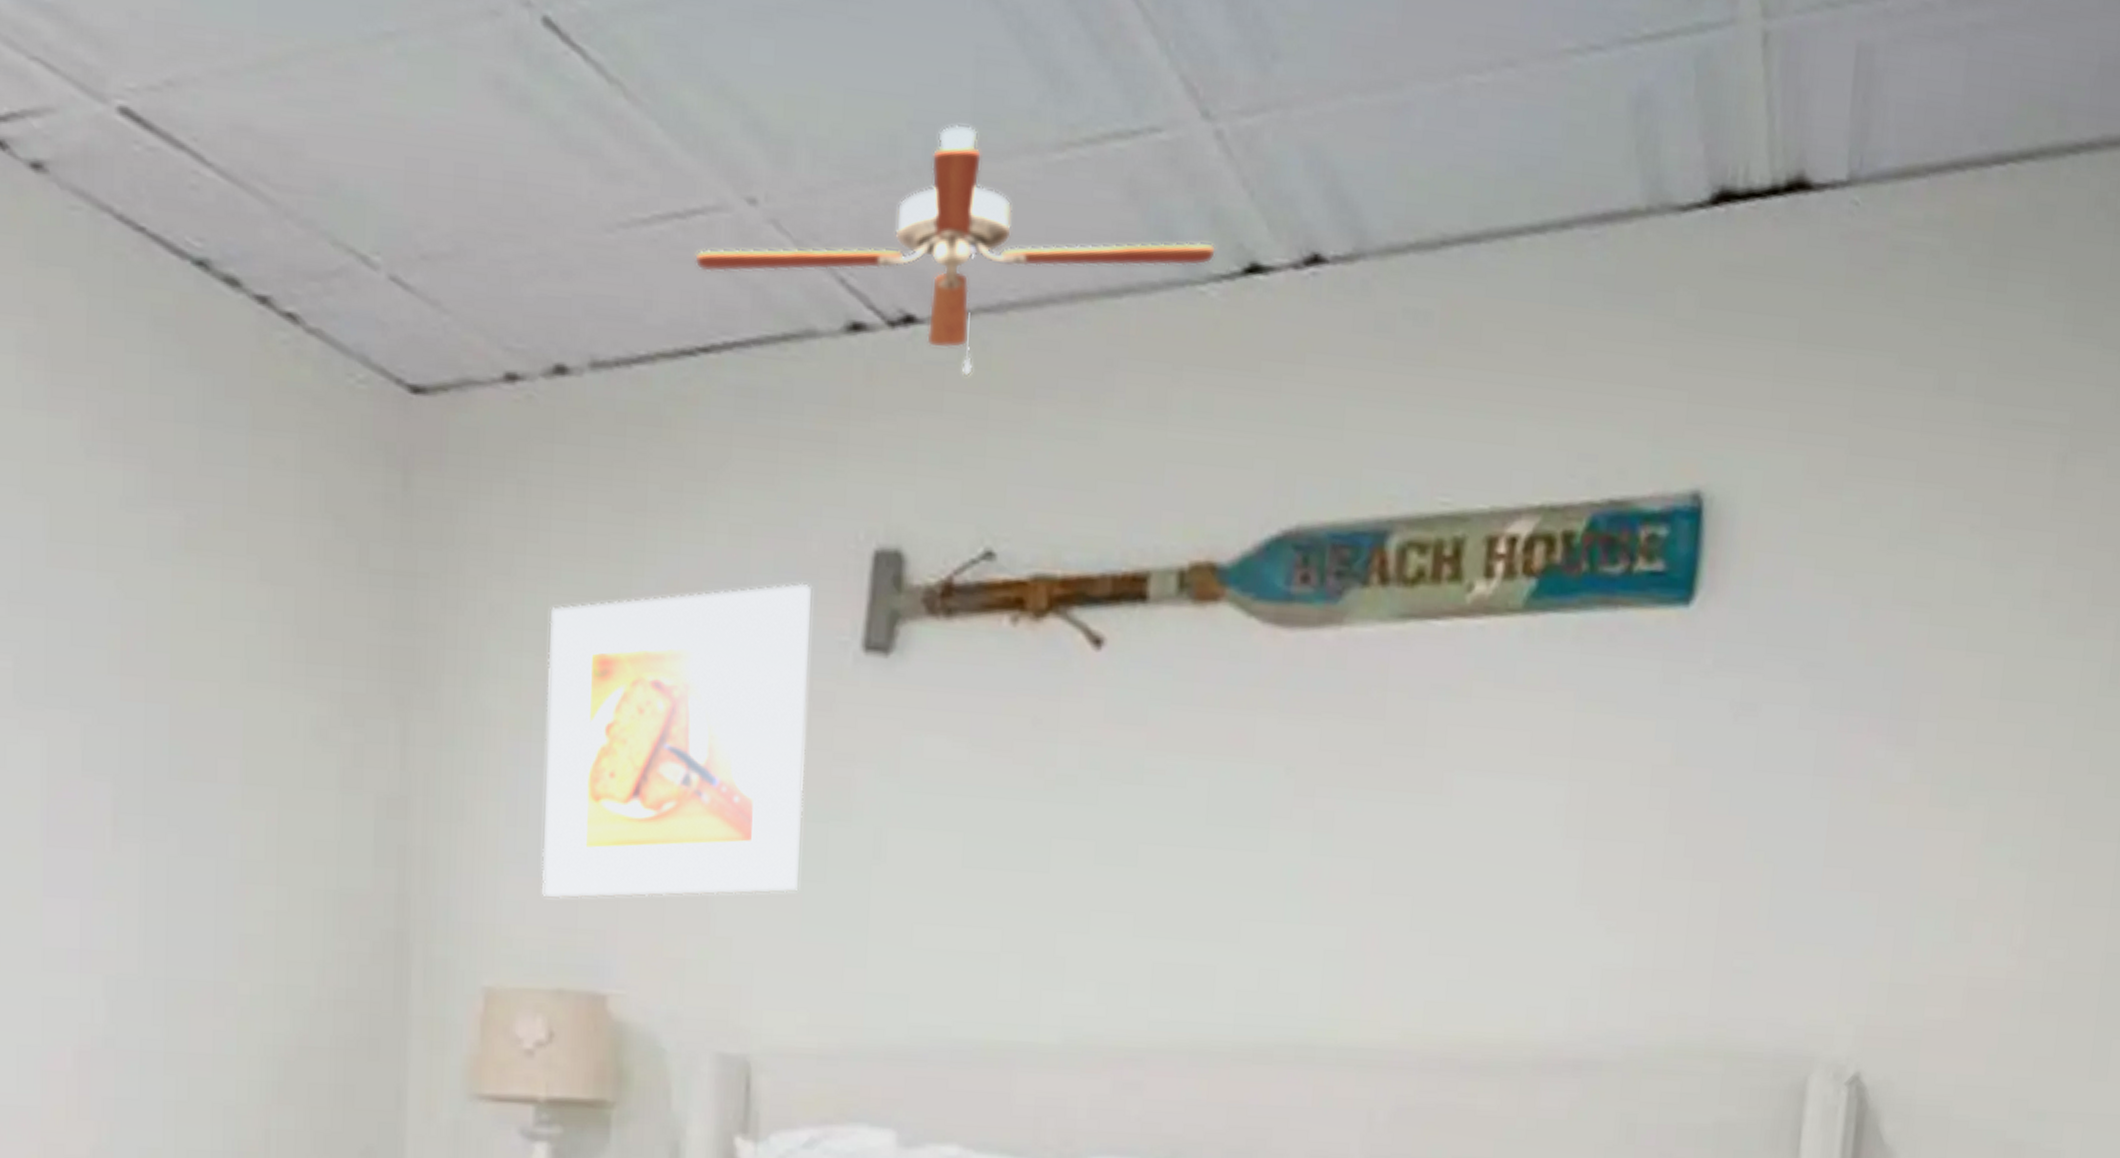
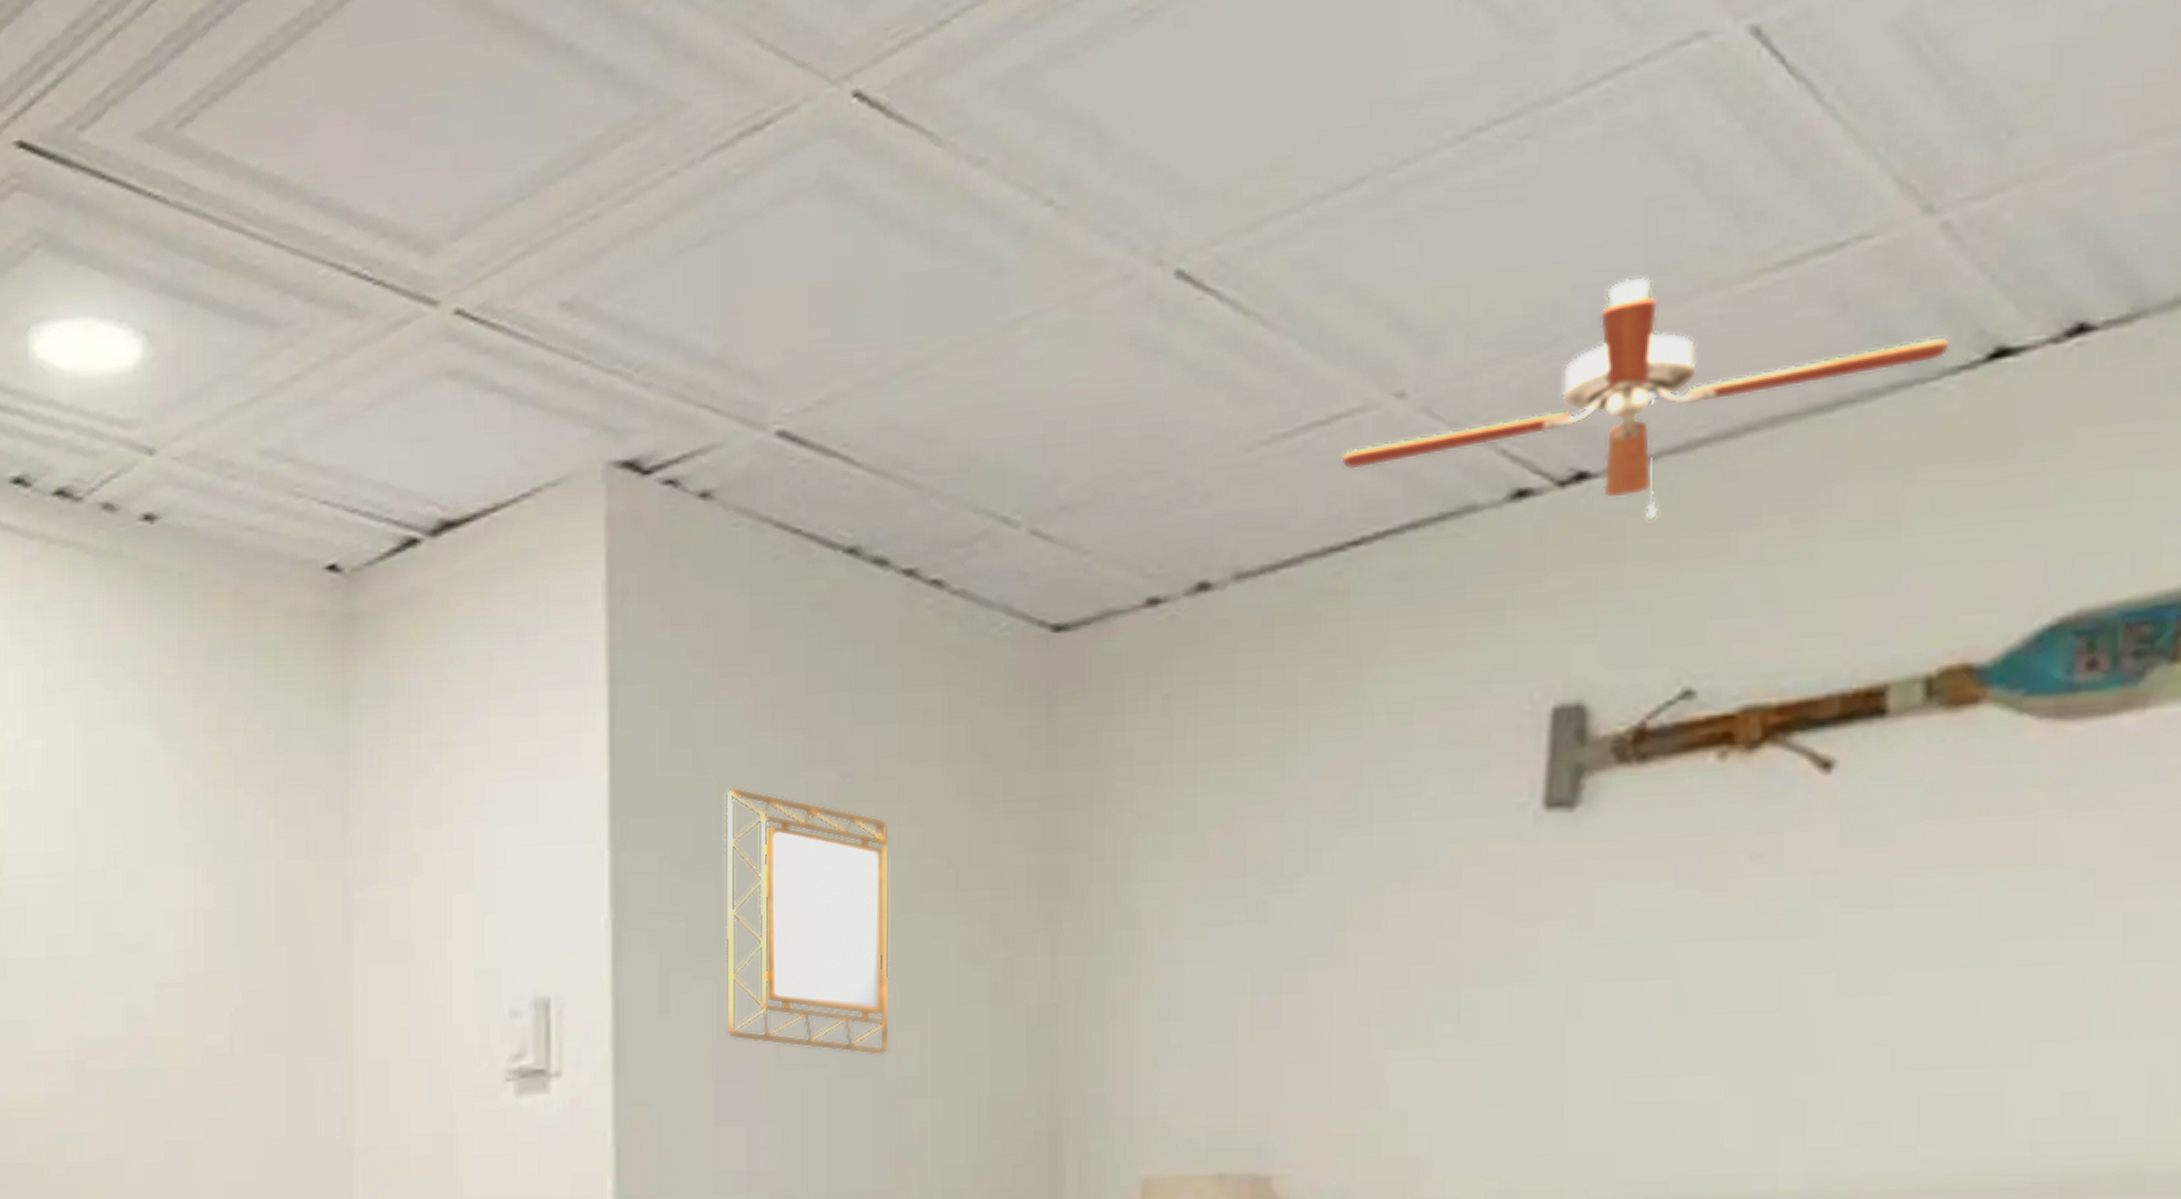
home mirror: none [56,514,237,835] -> present [724,787,891,1056]
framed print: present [541,582,811,899] -> none [1198,750,1483,1086]

